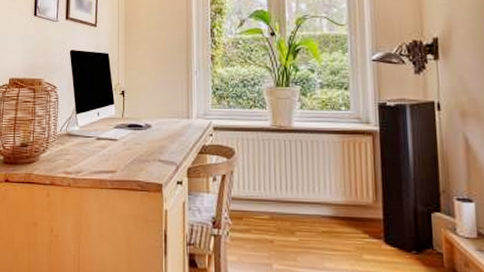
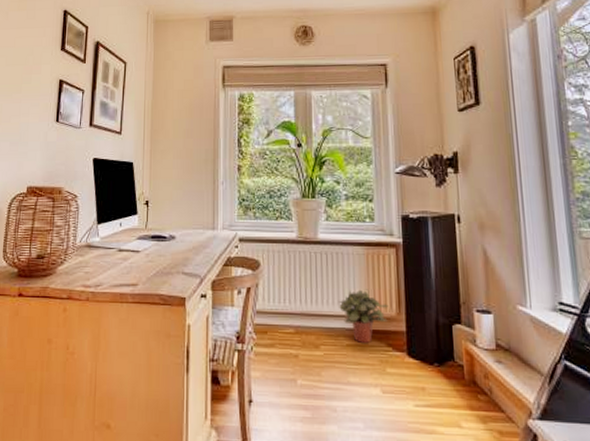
potted plant: none [314,177,365,230] -> present [339,289,389,343]

